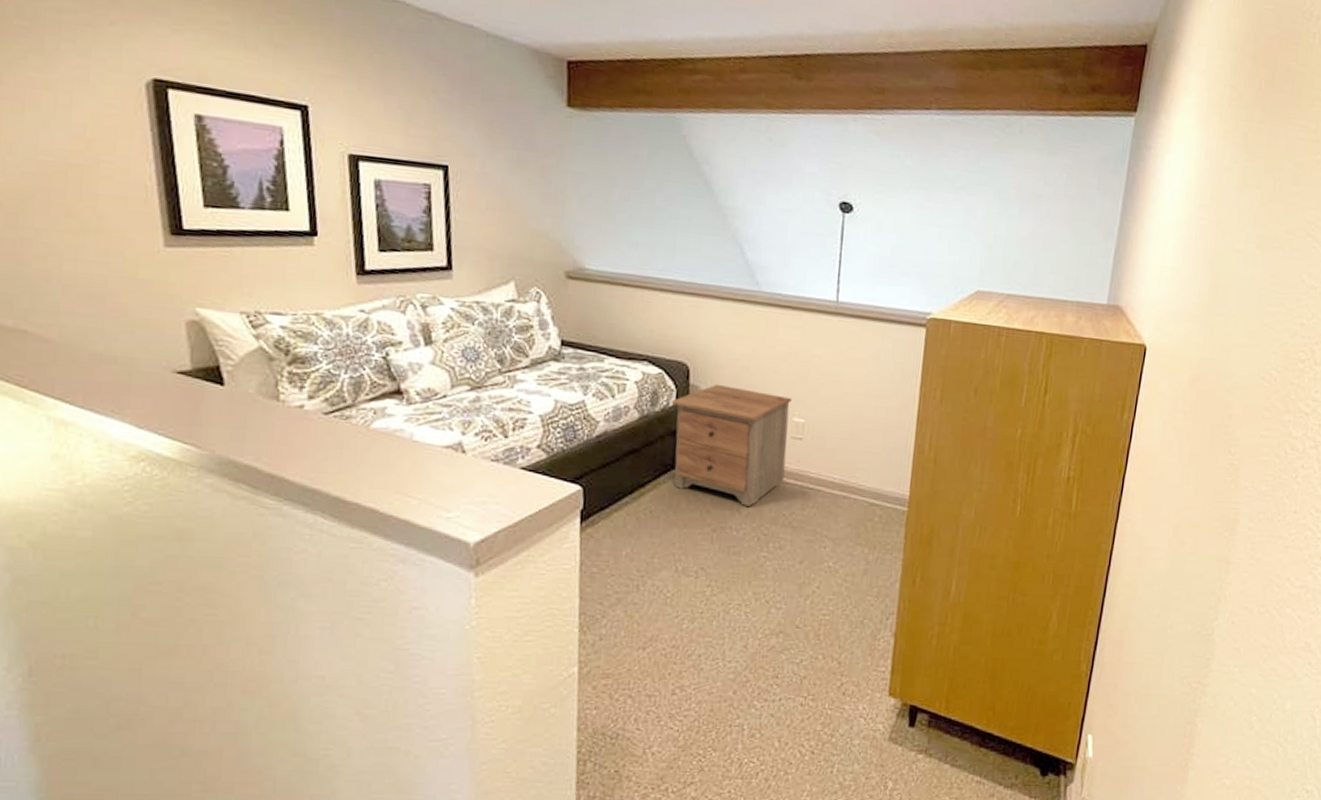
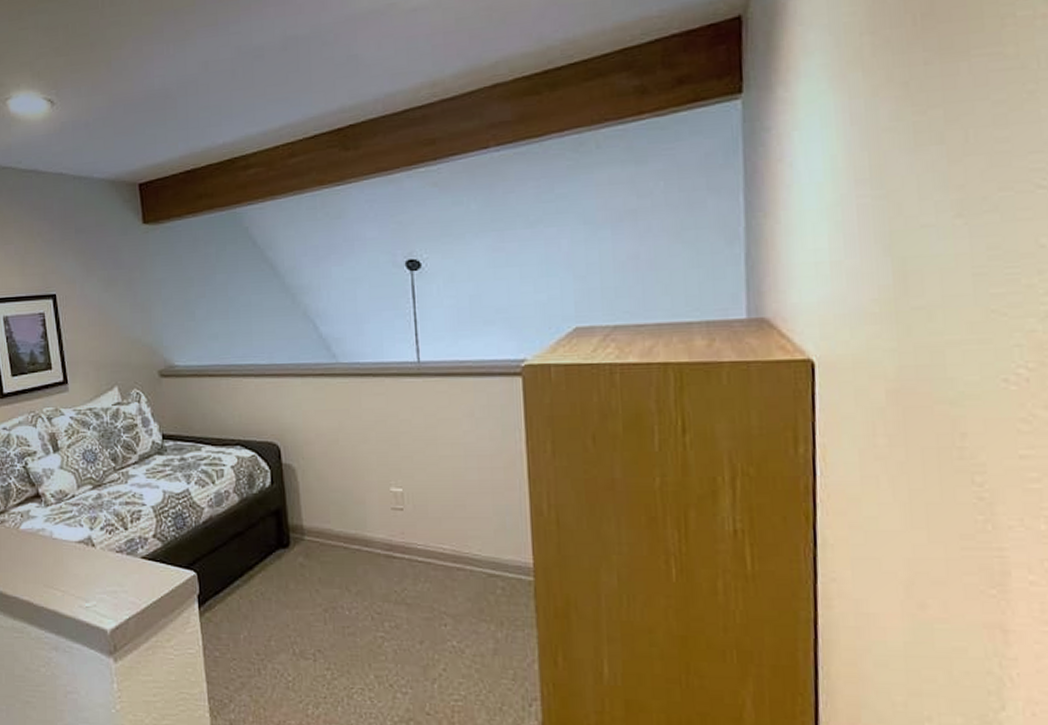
nightstand: present [671,383,792,506] -> none [267,460,390,584]

